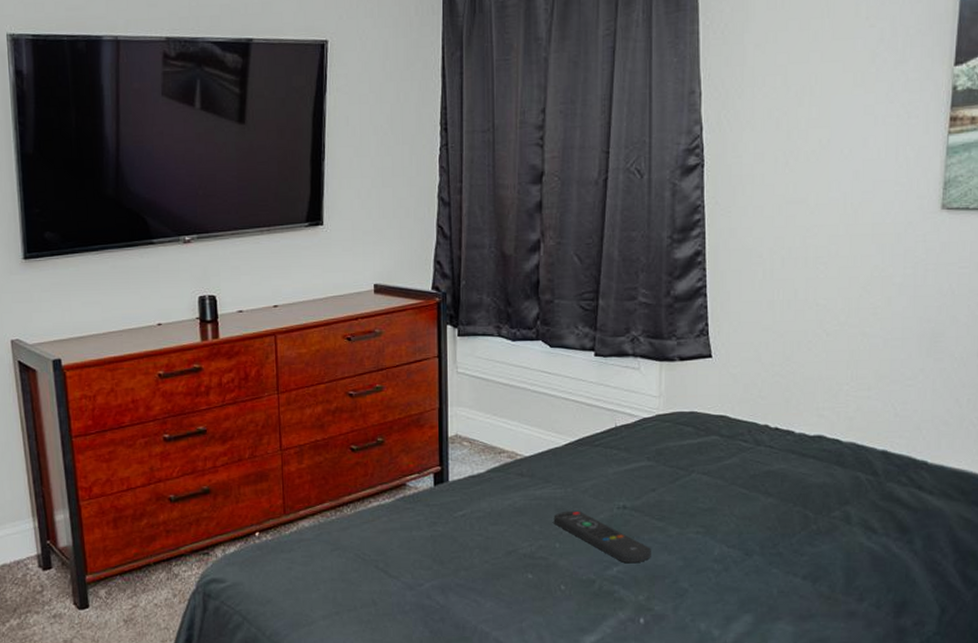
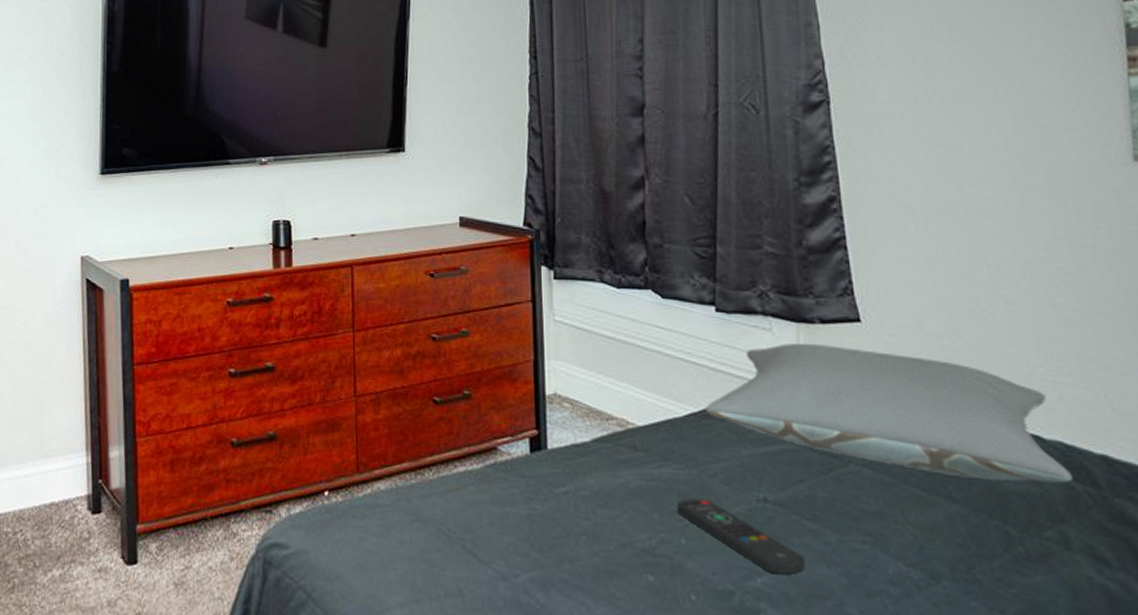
pillow: none [580,378,859,476] -> present [704,343,1073,484]

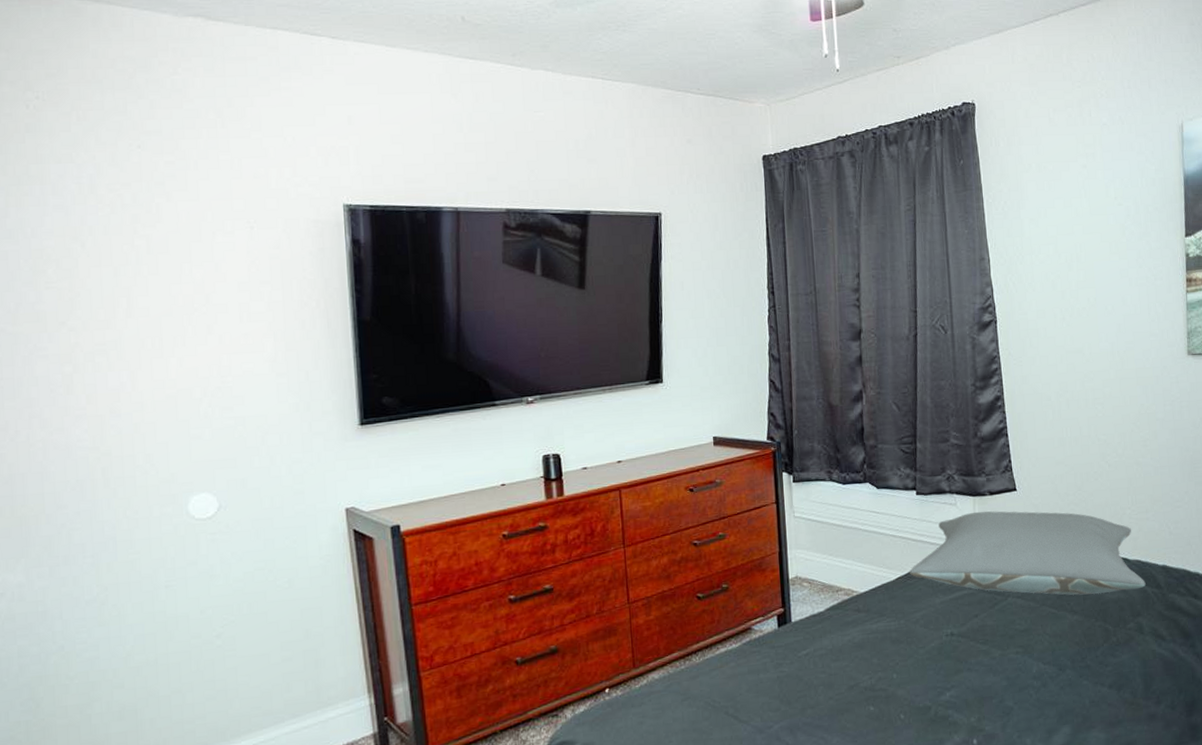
remote control: present [676,498,805,574] -> none [889,641,979,687]

